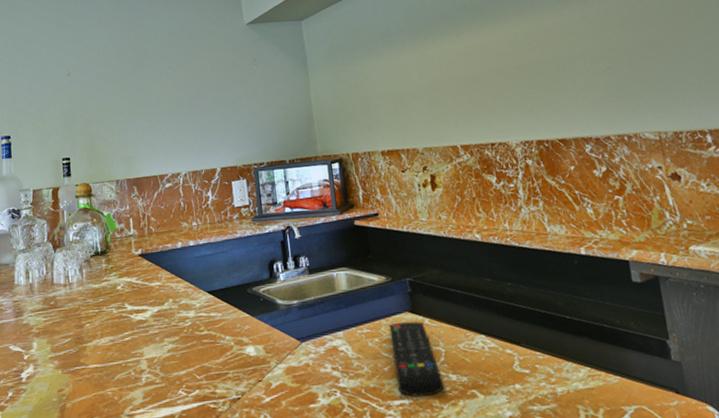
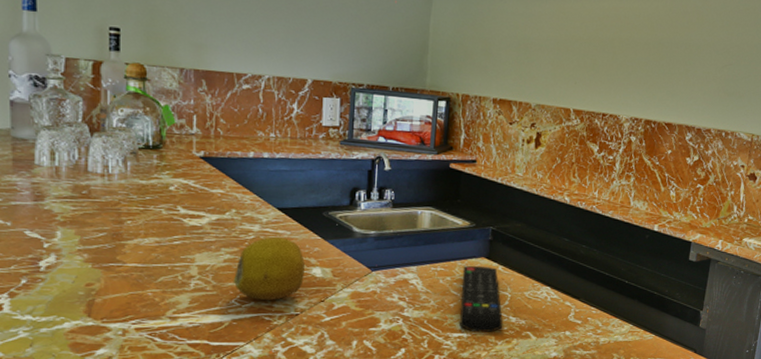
lemon: none [178,319,240,387] -> present [233,236,305,300]

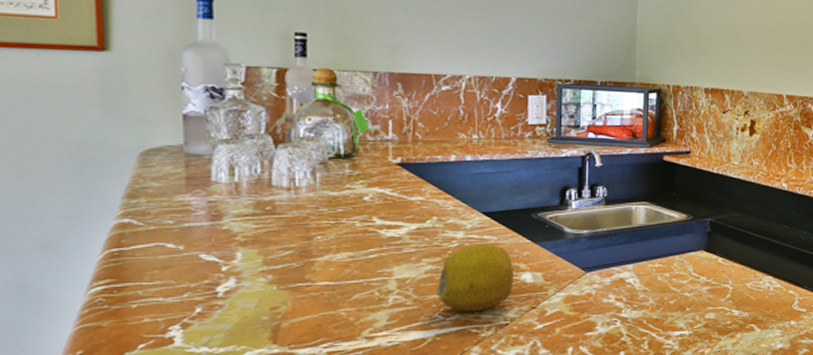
remote control: present [459,265,503,332] -> none [680,259,725,328]

